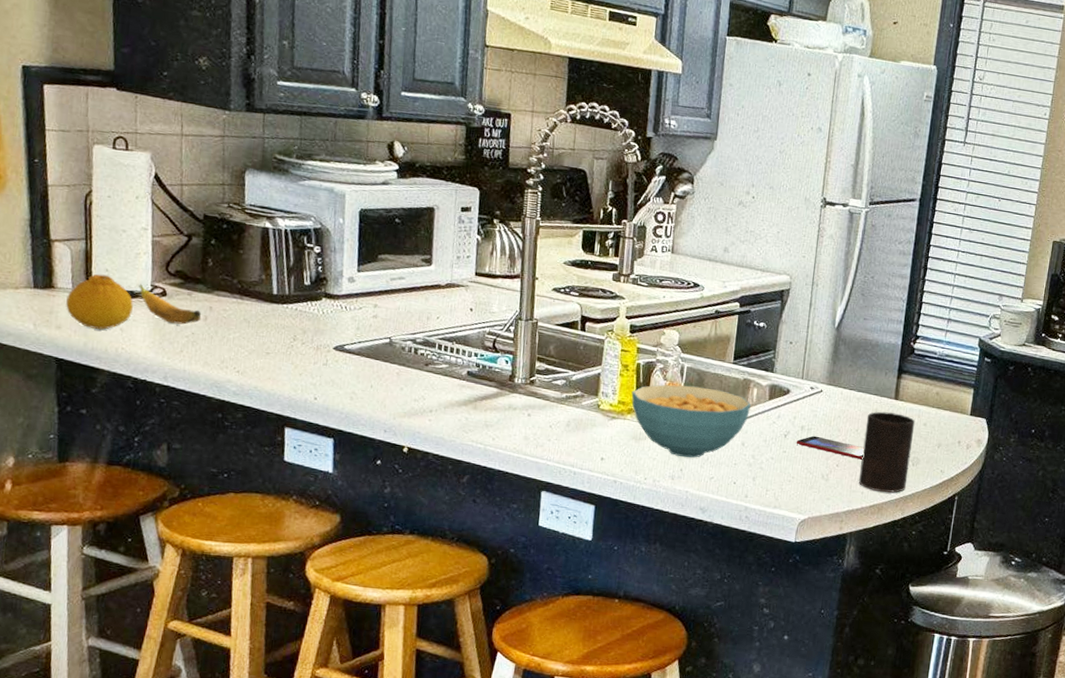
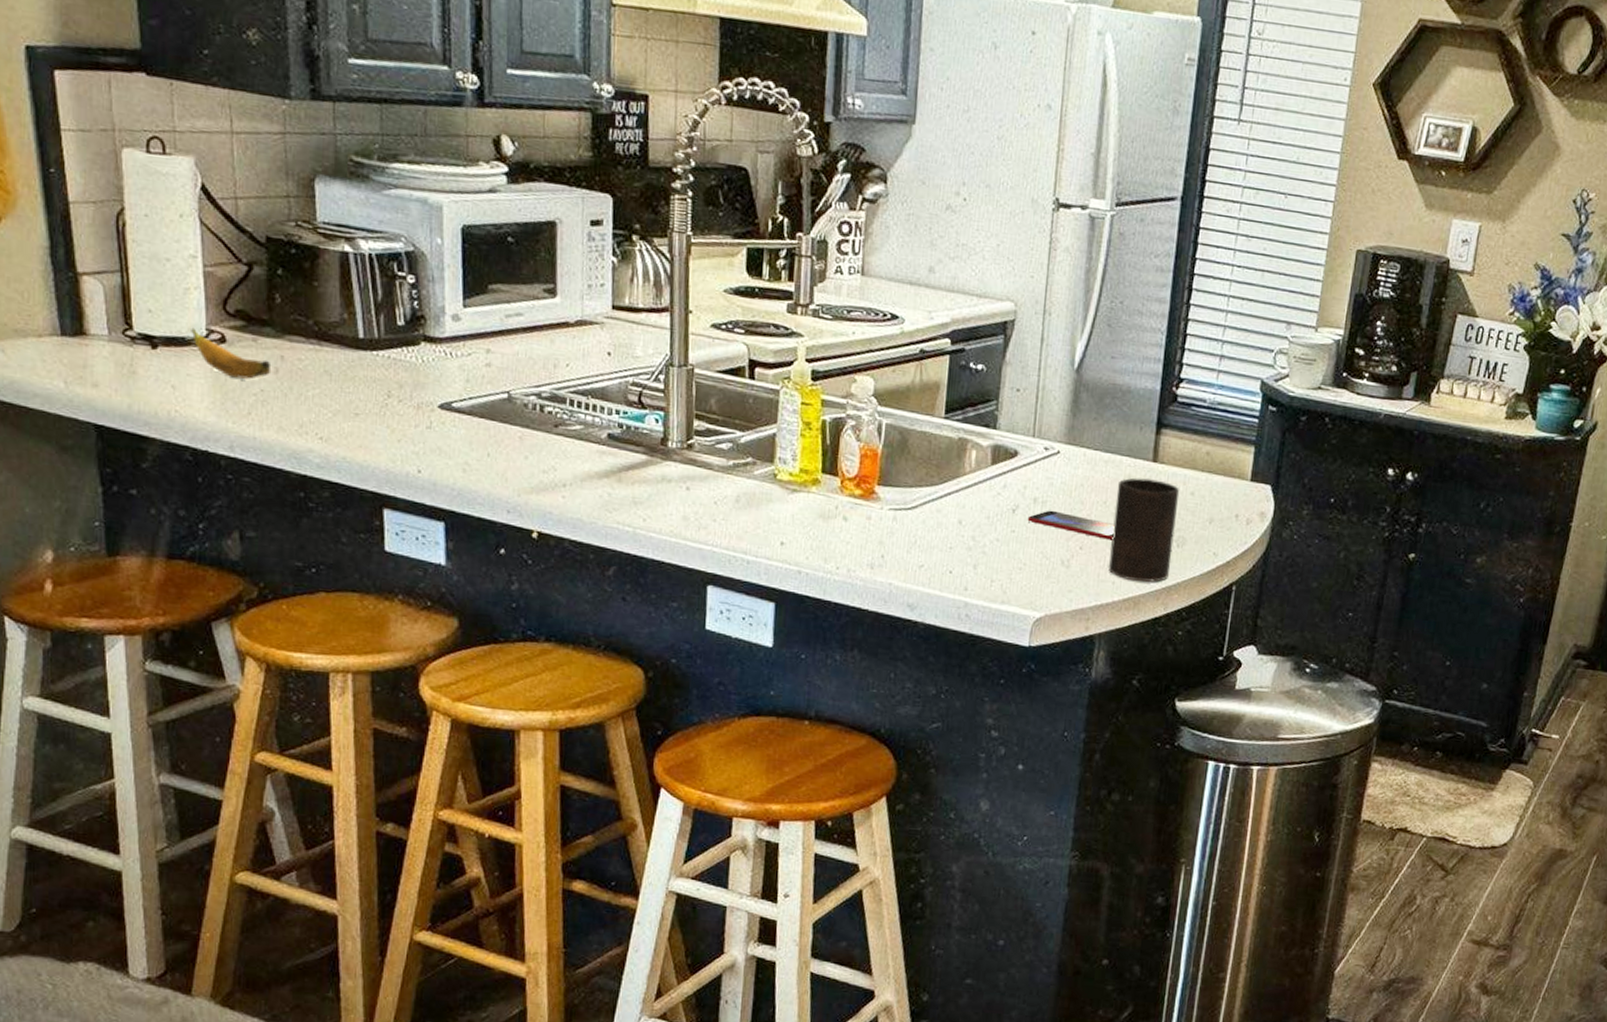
fruit: present [66,274,133,330] -> none [102,315,185,388]
cereal bowl: present [631,384,751,458] -> none [816,446,968,541]

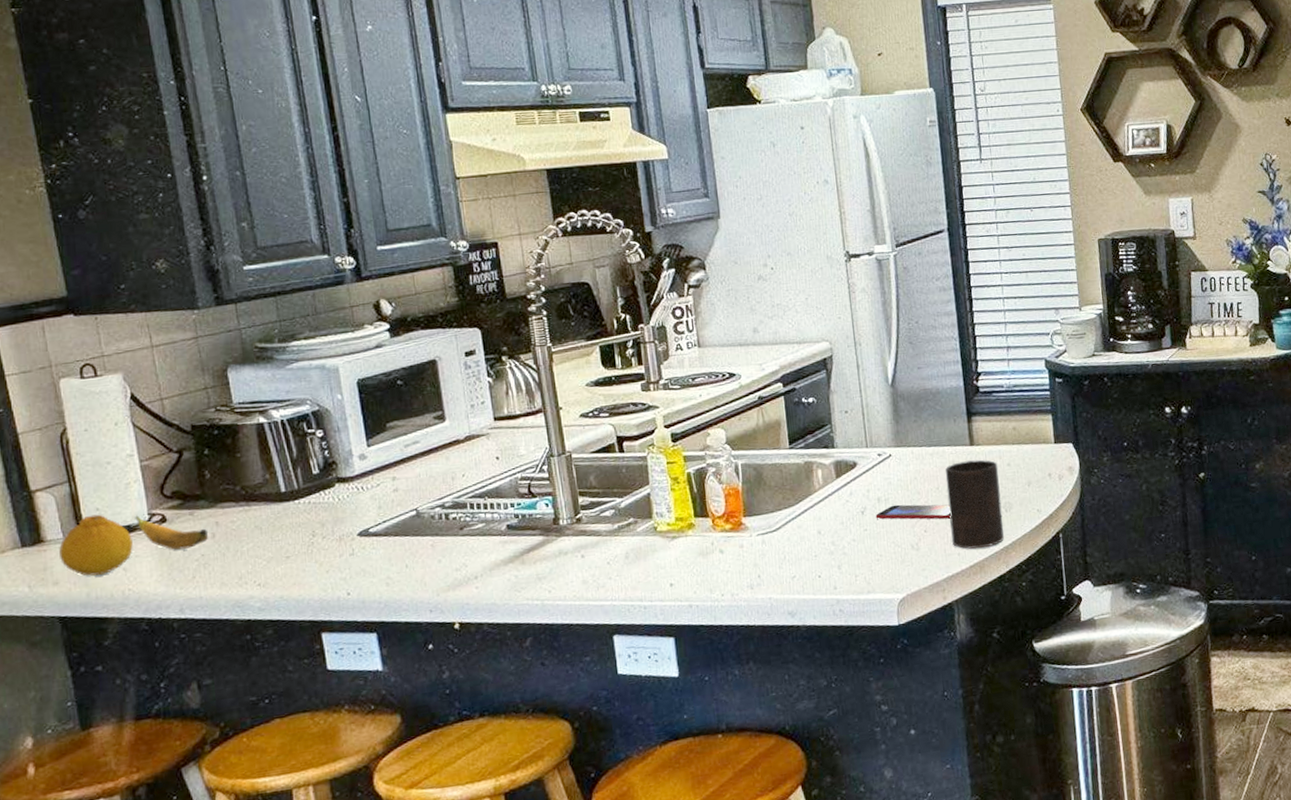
fruit: none [102,315,185,388] -> present [59,514,133,576]

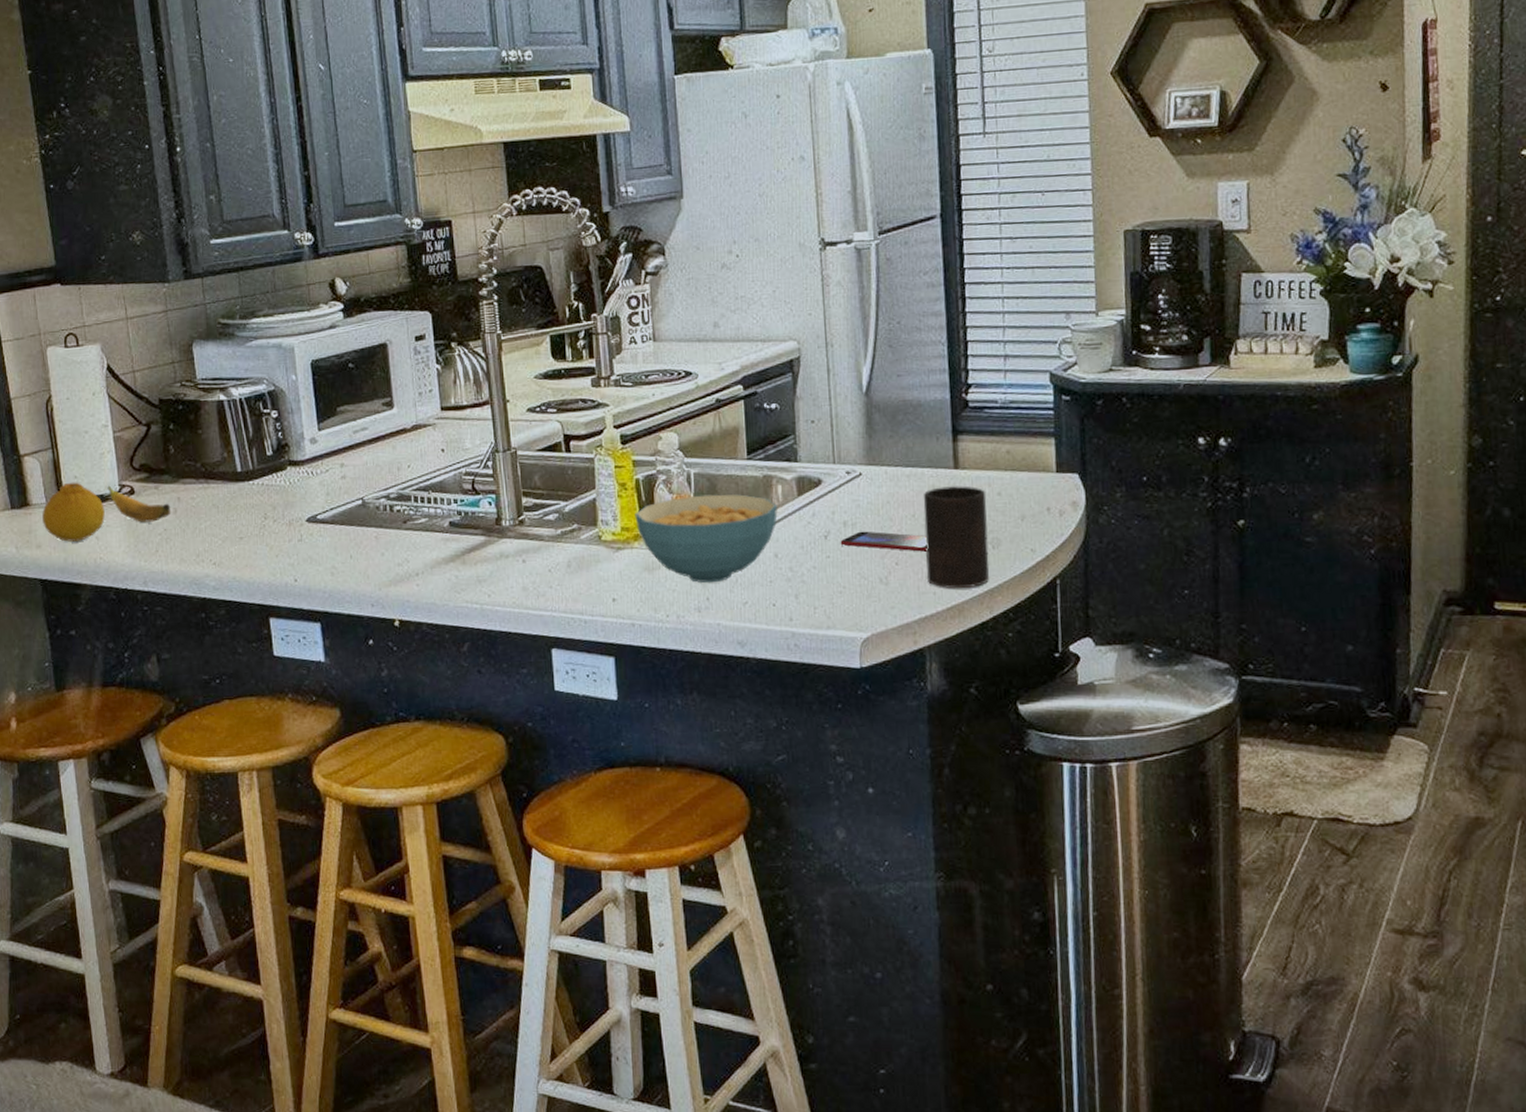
cereal bowl: none [687,480,819,563] -> present [634,494,778,584]

